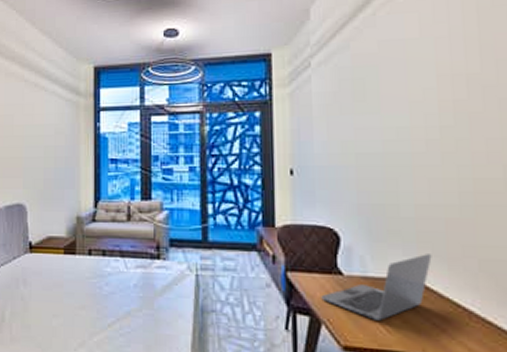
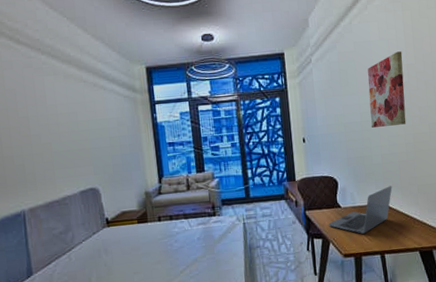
wall art: none [398,54,462,163] -> present [368,51,406,128]

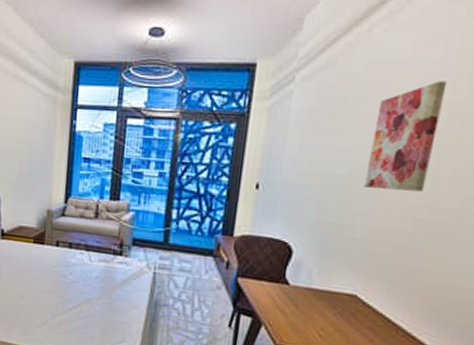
laptop: present [328,186,392,234] -> none [265,273,375,327]

